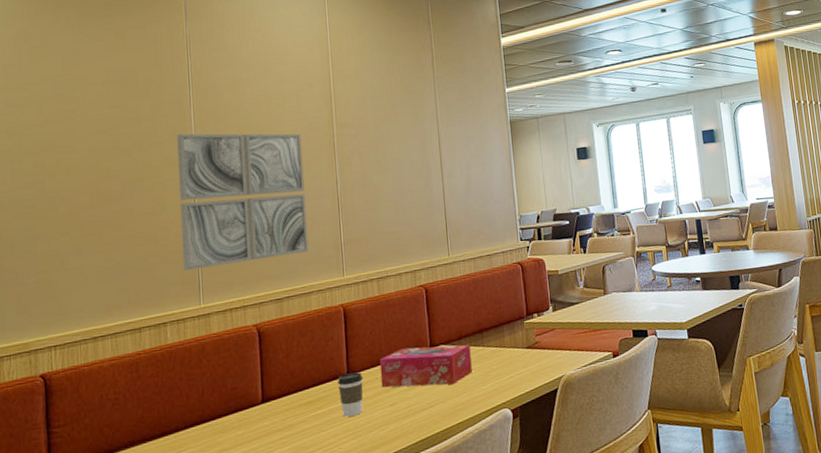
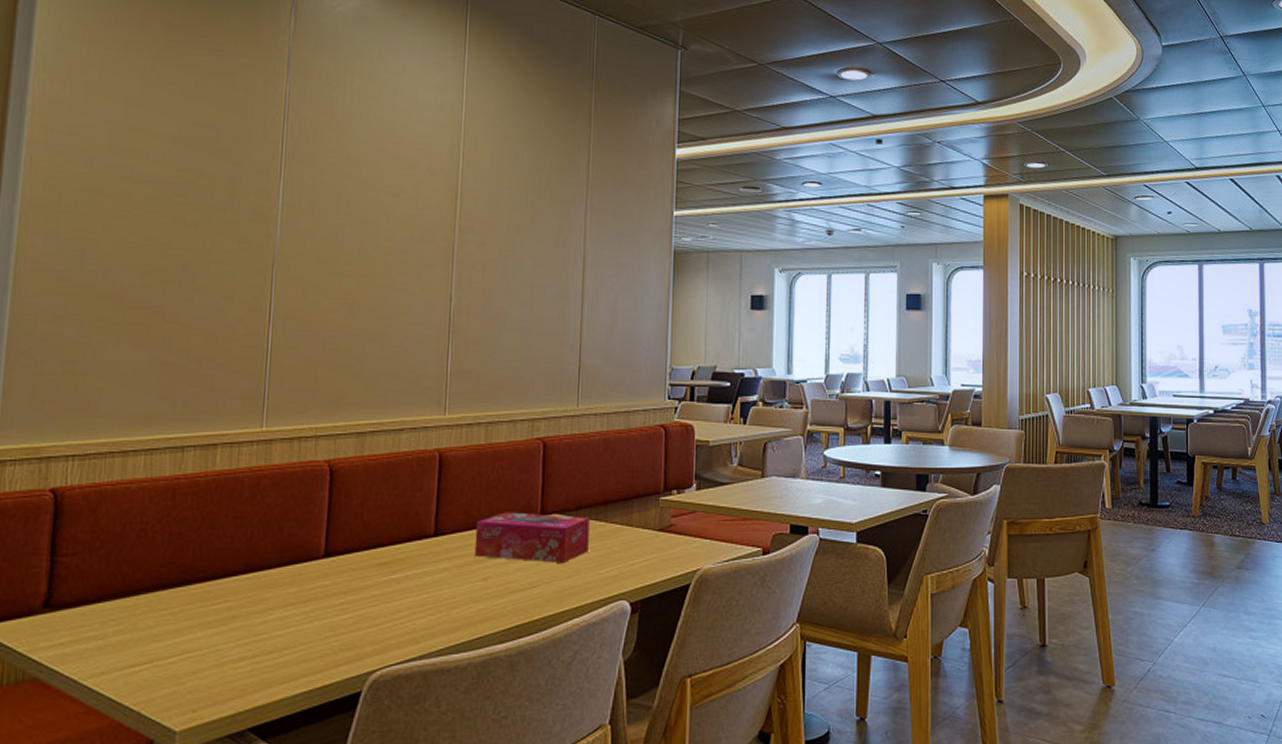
wall art: present [177,133,309,271] -> none [246,213,414,384]
coffee cup: present [338,372,363,417] -> none [421,534,453,587]

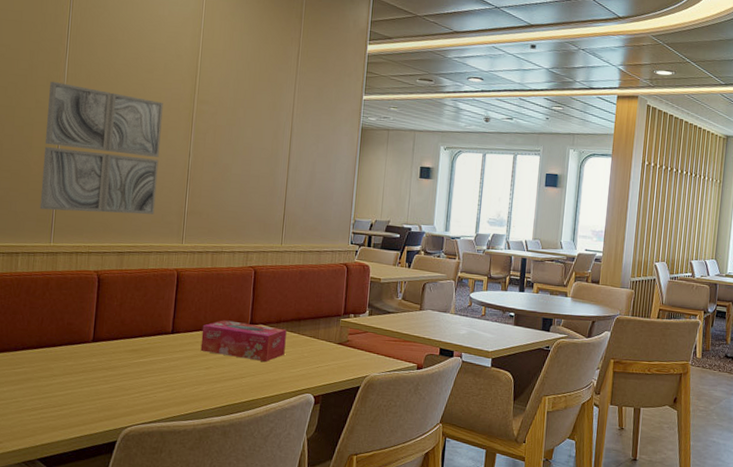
wall art: none [246,213,414,384] -> present [39,81,163,215]

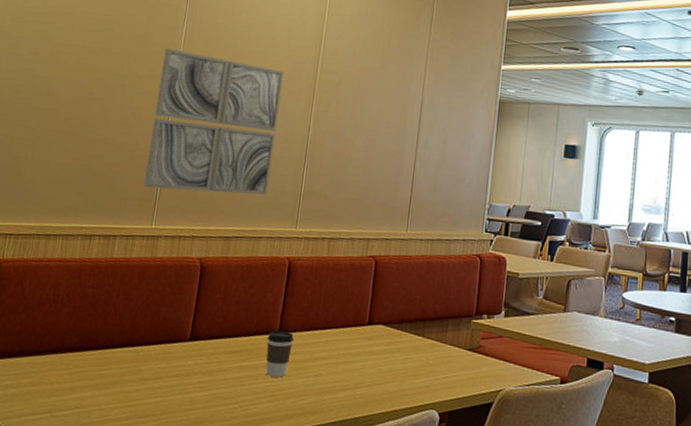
coffee cup: none [161,332,185,371] -> present [266,331,294,378]
tissue box: present [200,320,287,362] -> none [310,318,410,370]

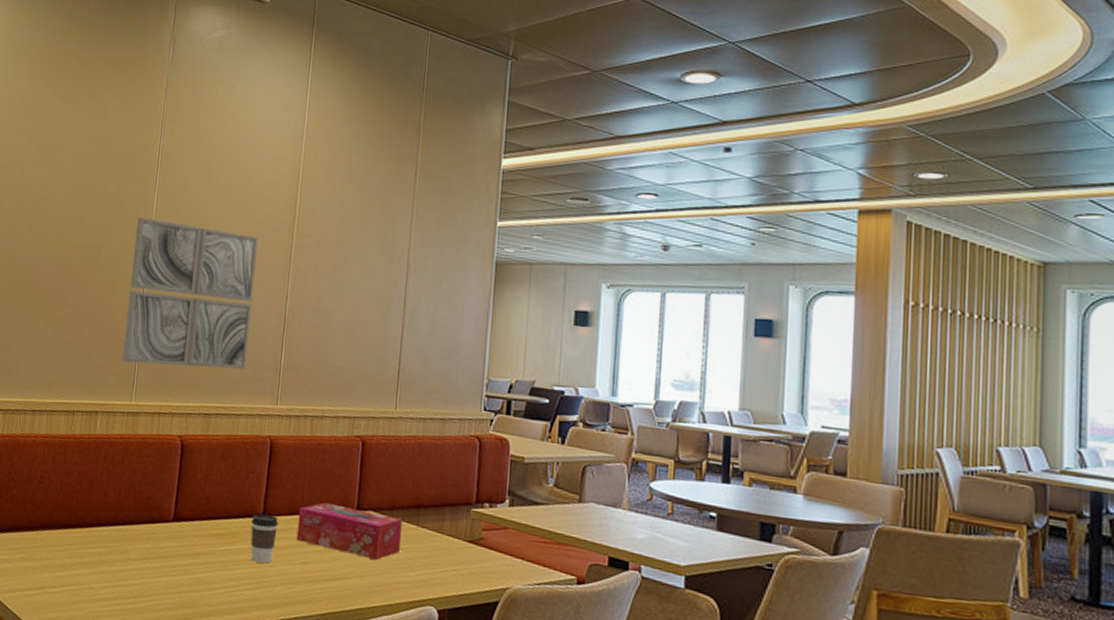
tissue box: none [310,318,410,370] -> present [296,502,402,560]

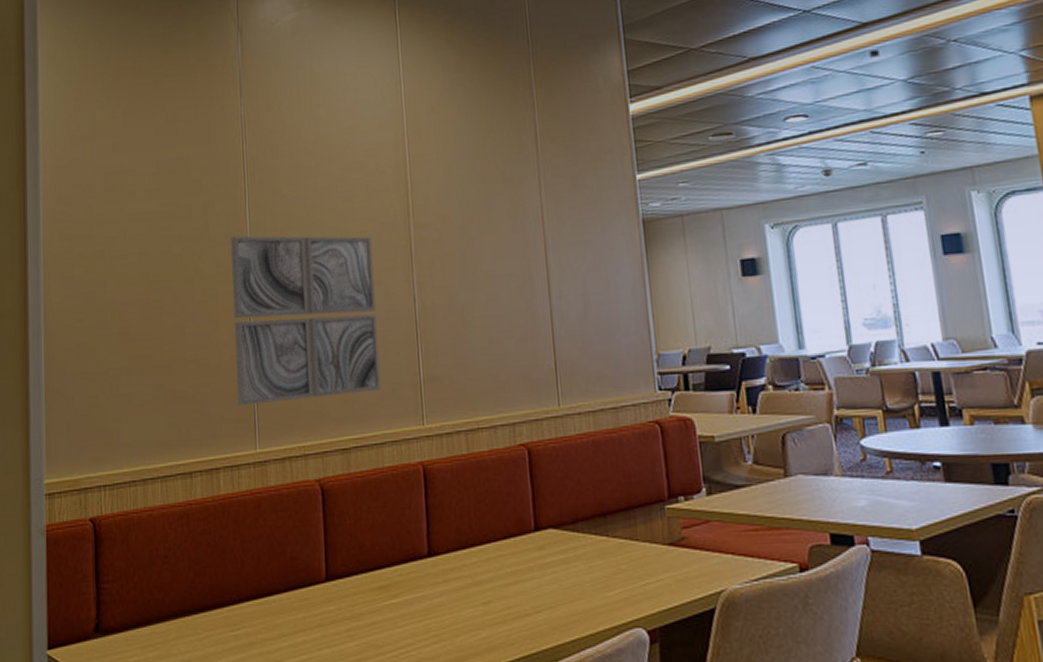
coffee cup: present [250,514,278,564] -> none [416,554,448,612]
tissue box: present [296,502,402,560] -> none [468,528,592,585]

